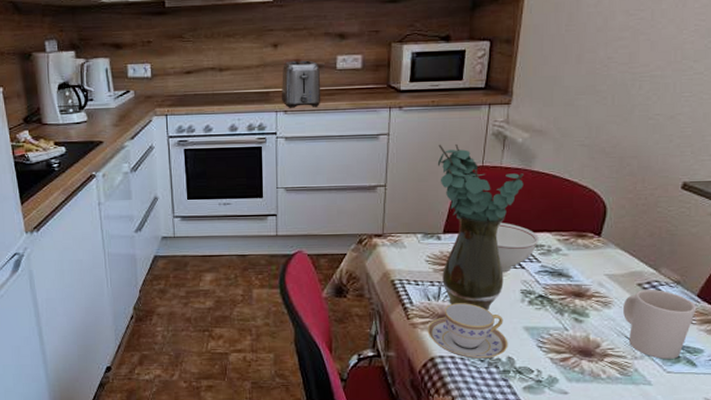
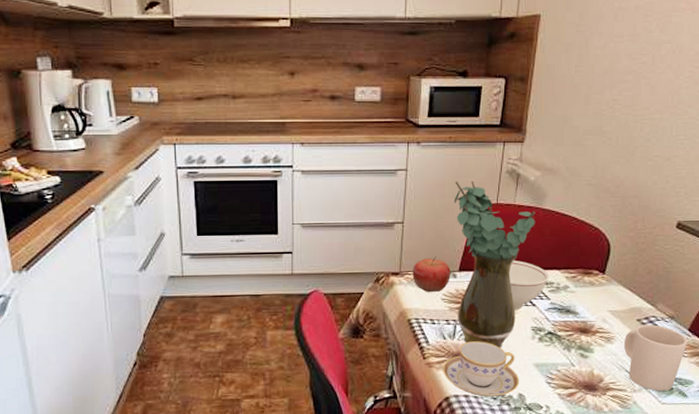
toaster: present [281,60,321,109] -> none [297,90,339,141]
fruit: none [395,219,435,255] -> present [412,256,451,293]

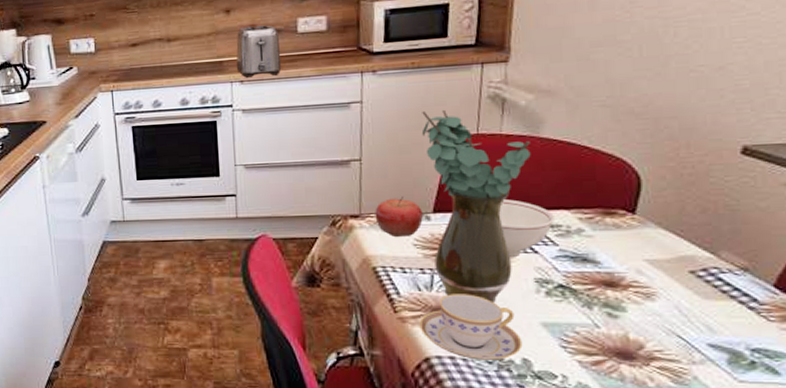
toaster: none [297,90,339,141] -> present [236,24,282,79]
mug: present [624,325,688,391] -> none [672,278,775,365]

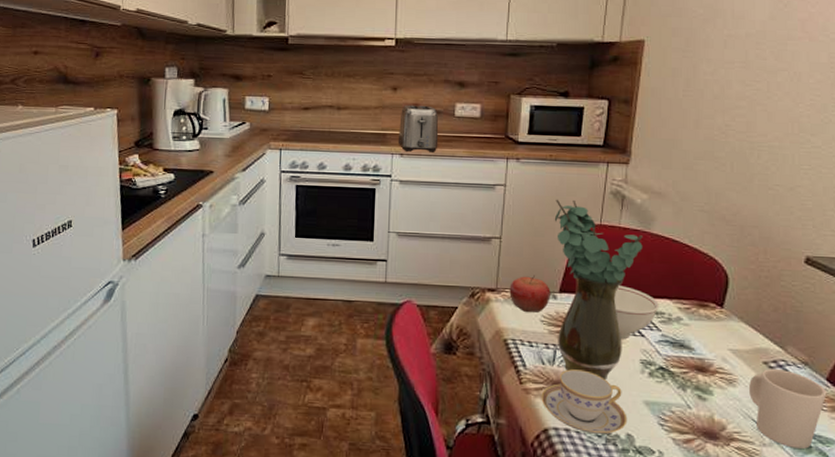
mug: none [672,278,775,365] -> present [749,369,827,449]

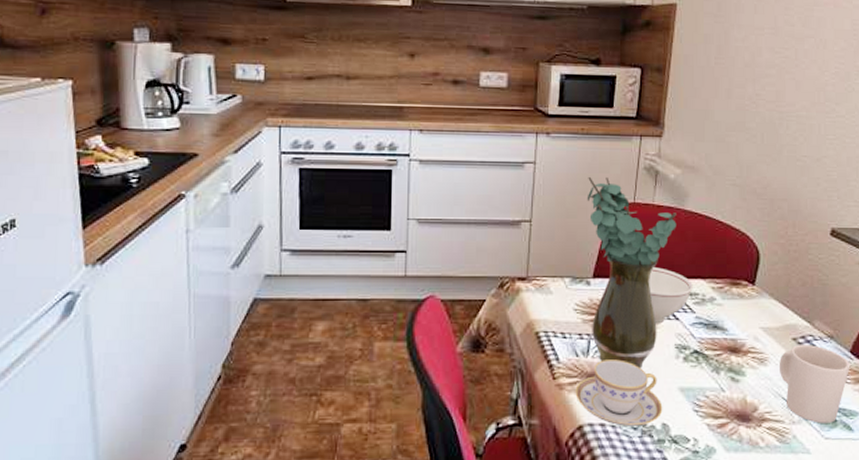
toaster: present [397,105,439,154] -> none [416,73,462,129]
fruit: present [509,275,550,313] -> none [541,260,584,302]

